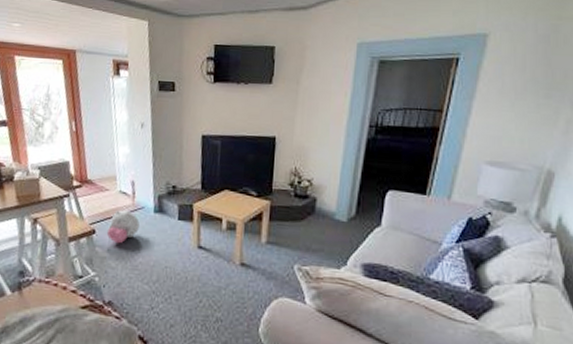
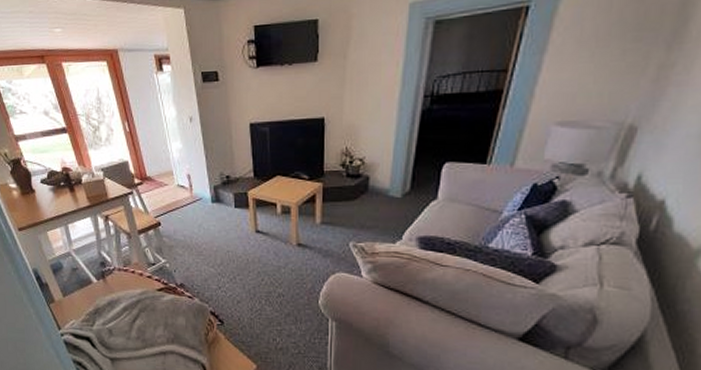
plush toy: present [106,210,140,244] -> none [171,202,199,233]

